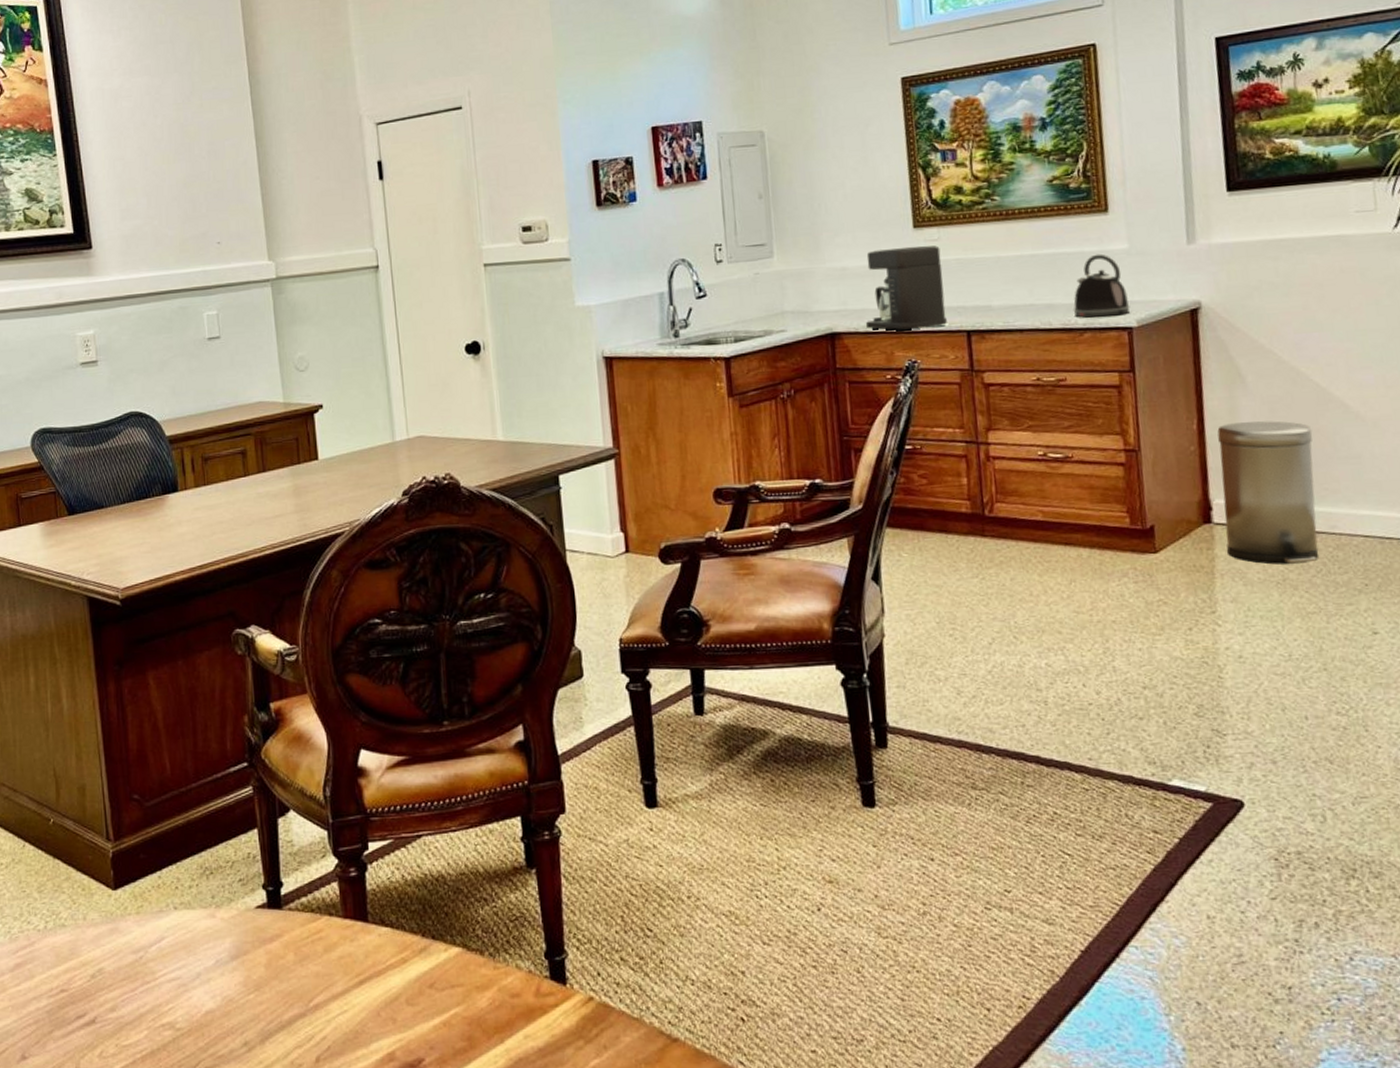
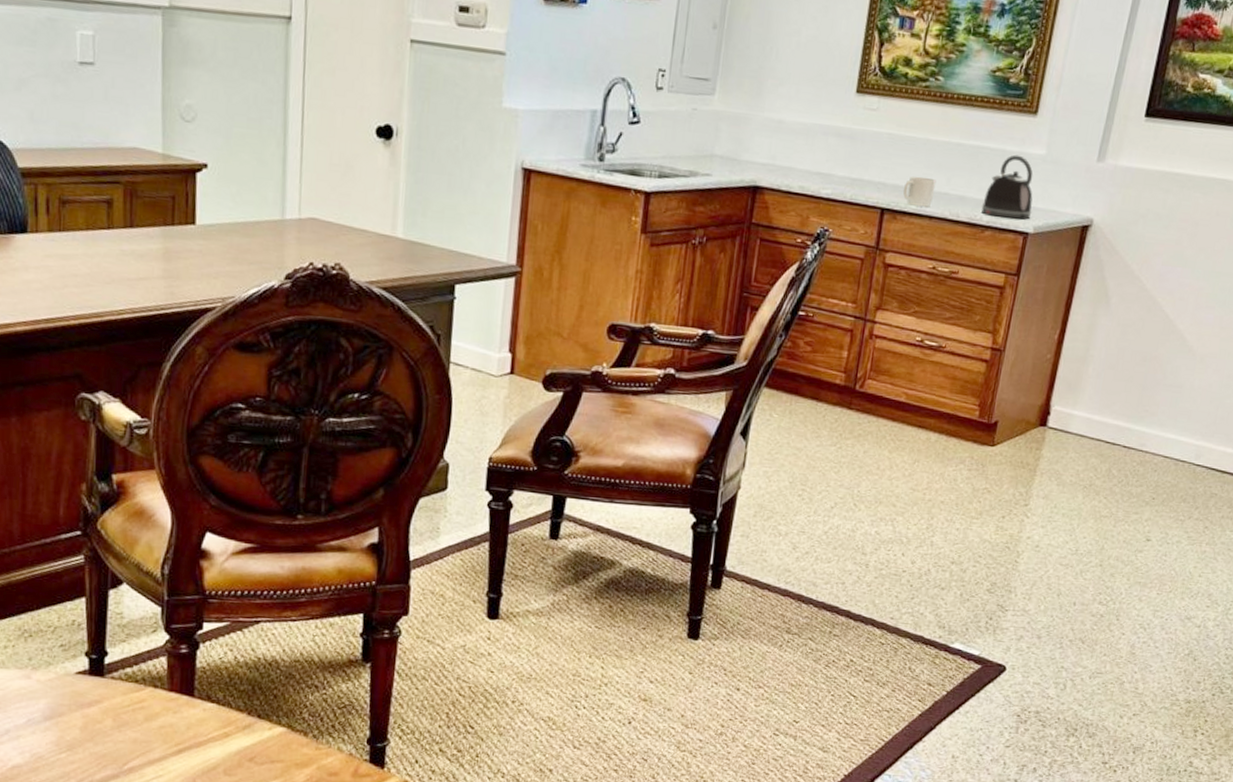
coffee maker: present [865,245,947,331] -> none [788,108,876,199]
mug: none [985,293,1019,323] -> present [903,176,936,207]
pedal bin: present [1217,421,1319,565] -> none [1052,338,1151,473]

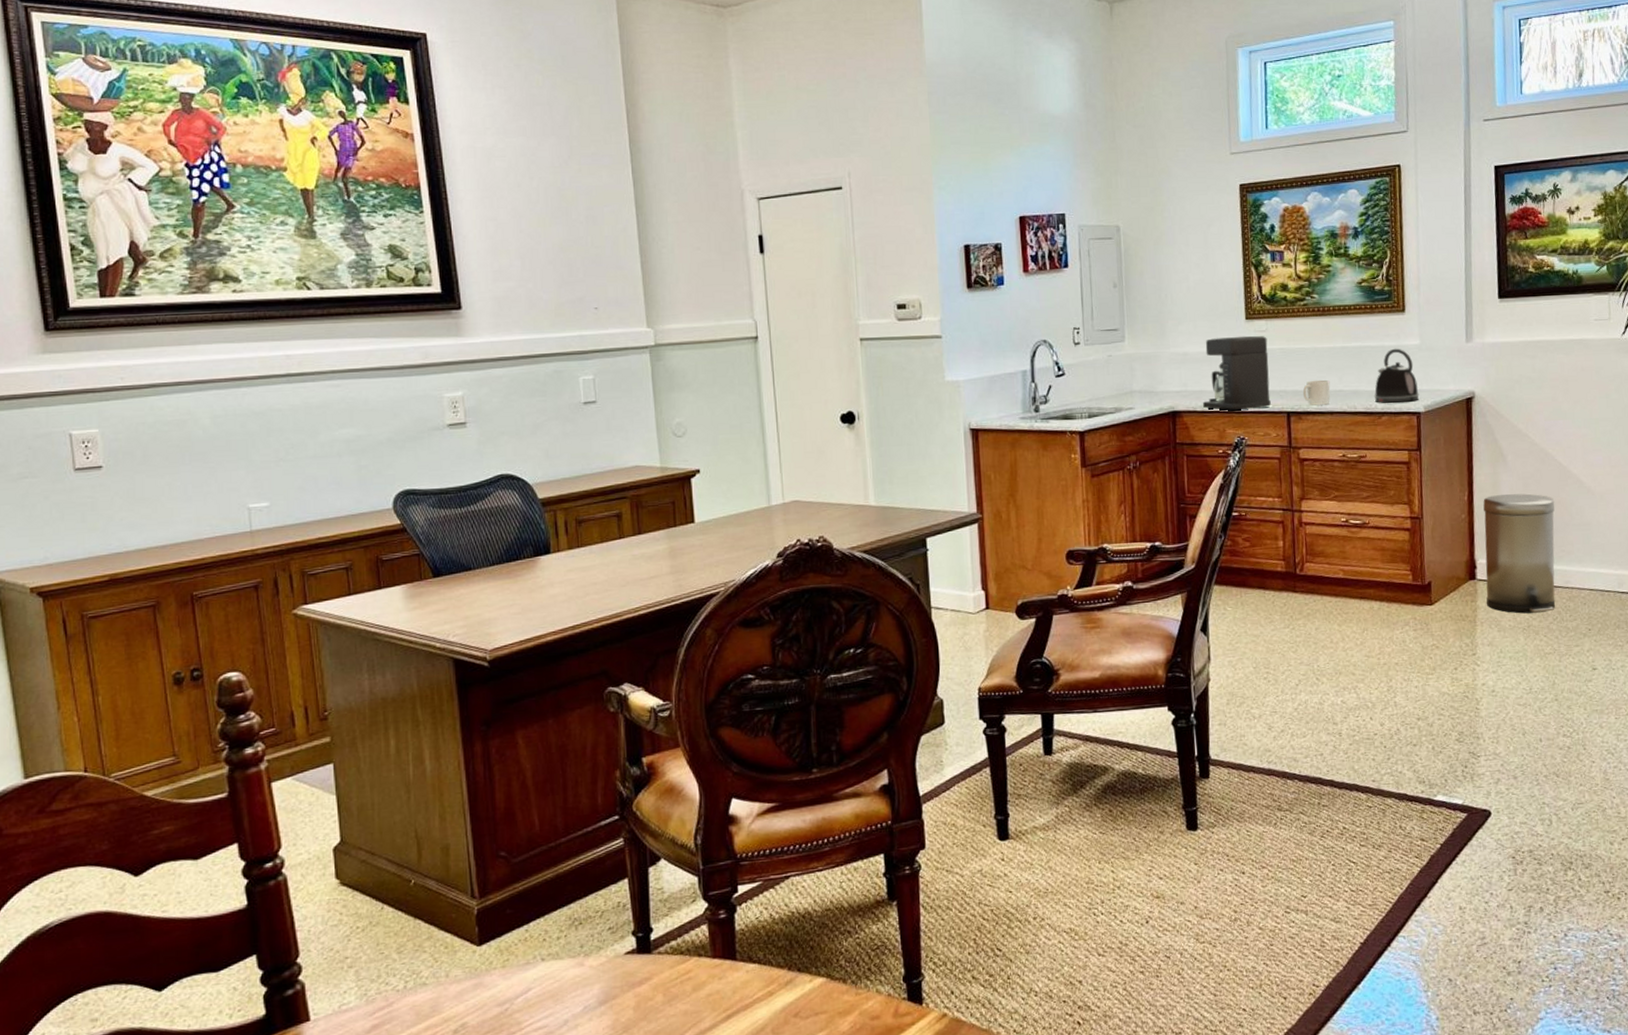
coffee maker: none [788,108,876,199] -> present [1202,335,1271,411]
pedal bin: none [1052,338,1151,473] -> present [1483,493,1556,614]

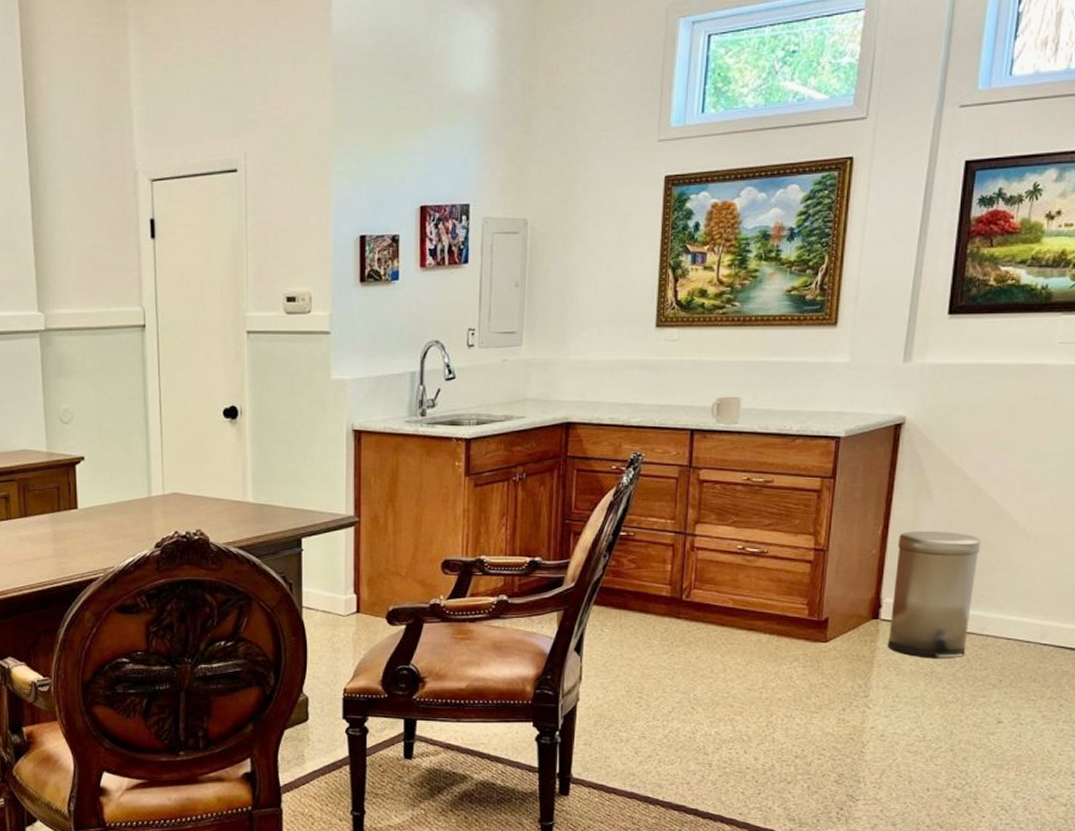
coffee maker: present [1202,335,1271,411] -> none [599,344,678,425]
kettle: present [1374,348,1419,403] -> none [790,365,842,425]

